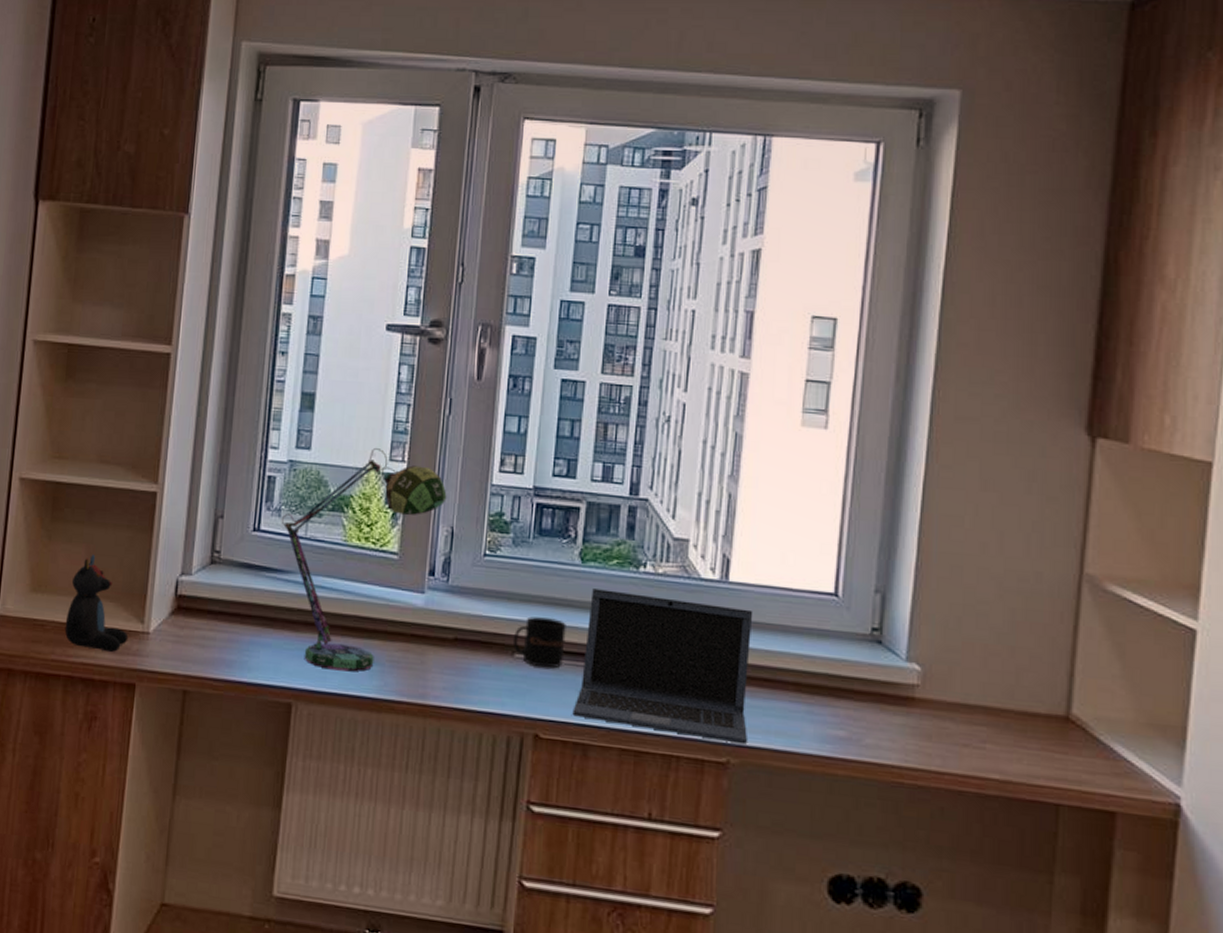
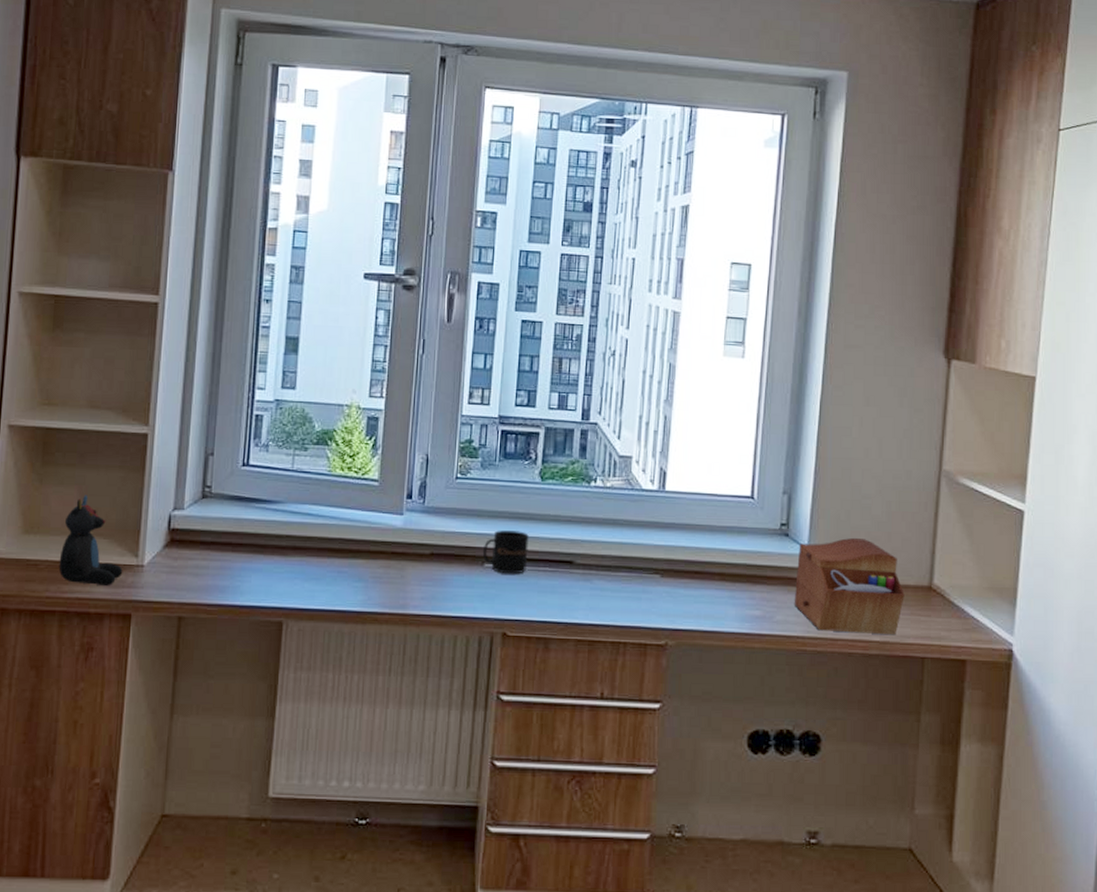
desk lamp: present [281,448,447,672] -> none [269,386,422,589]
laptop: present [572,589,753,745] -> none [535,503,686,628]
sewing box: none [888,650,1033,774] -> present [794,537,905,636]

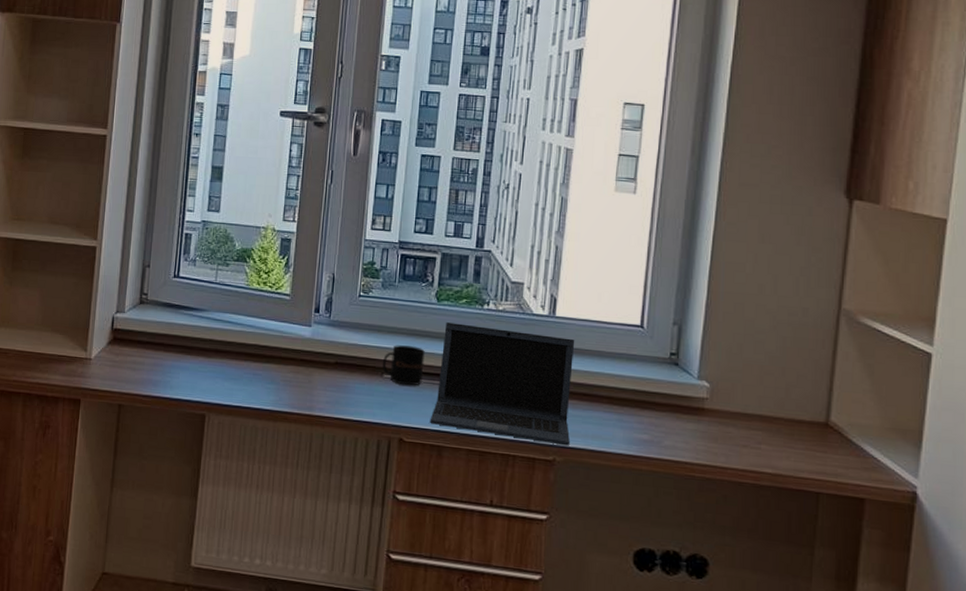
teddy bear: present [58,495,123,587] -> none [23,296,75,375]
laptop: none [535,503,686,628] -> present [430,322,575,446]
sewing box: present [794,537,905,636] -> none [682,370,799,469]

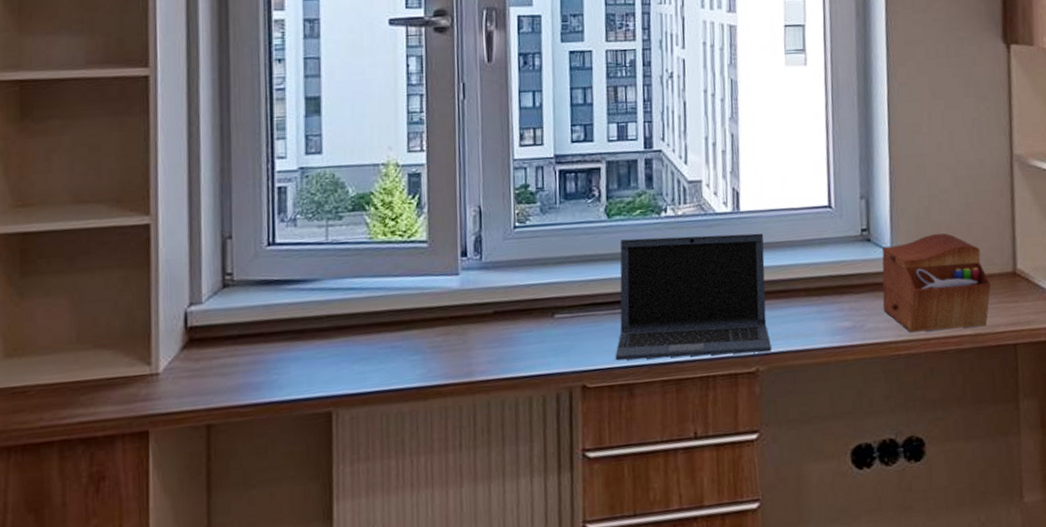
mug: present [382,345,425,386] -> none [551,274,601,323]
sewing box: none [682,370,799,469] -> present [881,233,991,333]

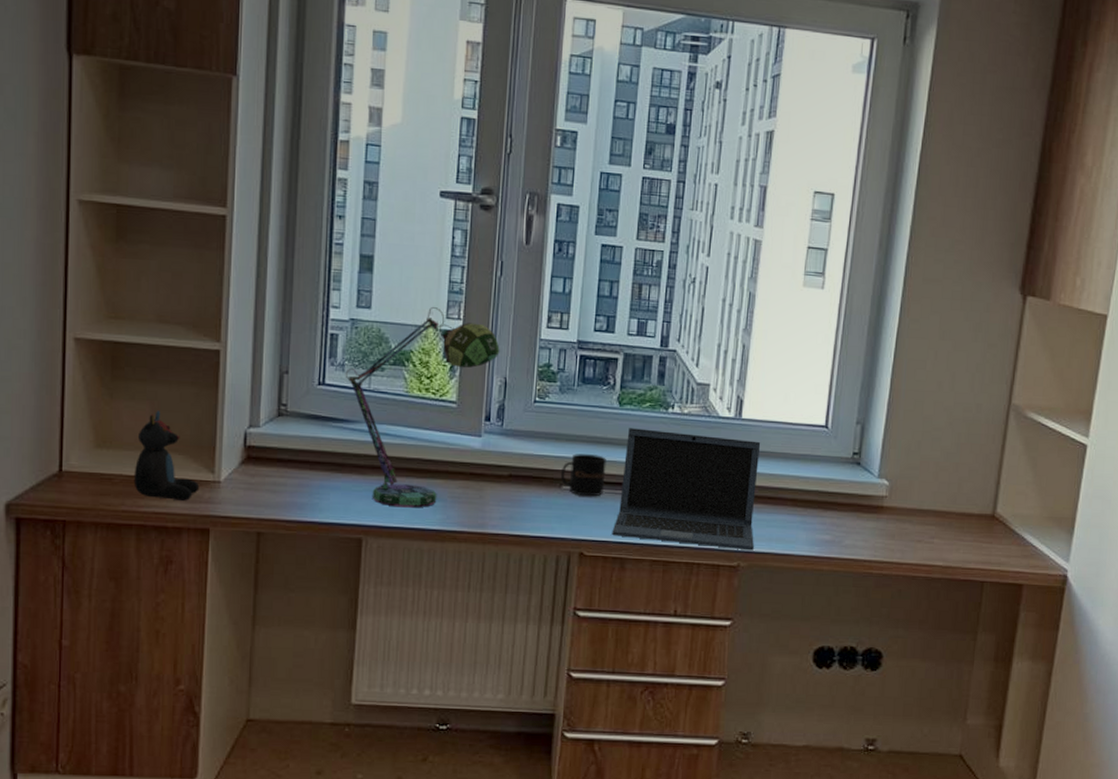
teddy bear: none [53,303,134,406] -> present [133,410,200,502]
desk lamp: none [297,142,471,369] -> present [345,307,500,508]
mug: none [551,274,601,323] -> present [560,454,606,497]
sewing box: present [881,233,991,333] -> none [862,467,969,561]

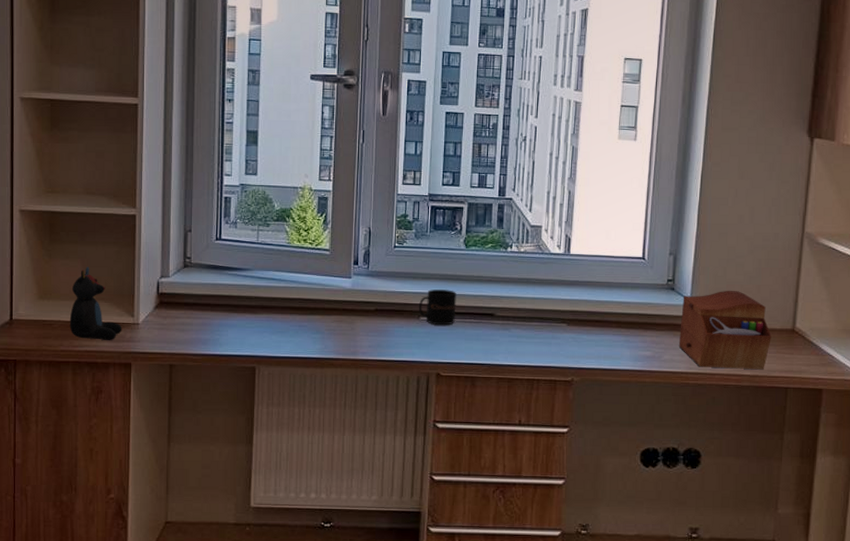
desk lamp: present [345,307,500,508] -> none [237,171,364,340]
laptop: present [612,428,761,551] -> none [463,266,588,367]
sewing box: none [862,467,969,561] -> present [678,290,772,370]

